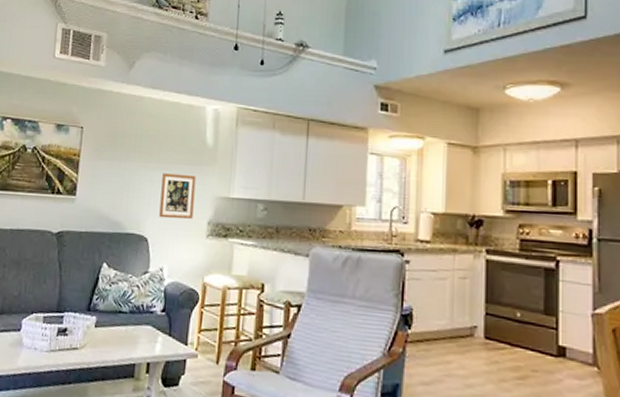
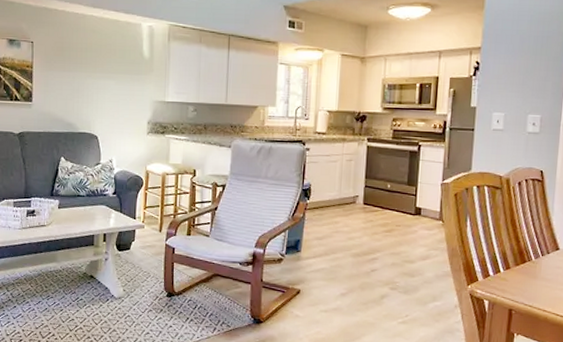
picture frame: present [159,173,196,219] -> none [106,82,136,120]

